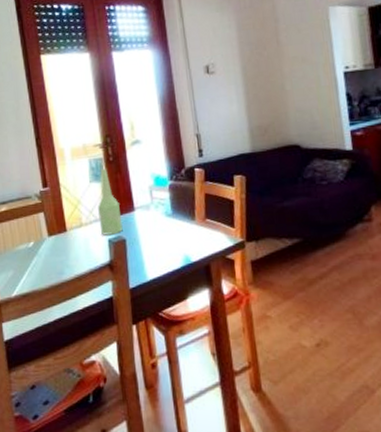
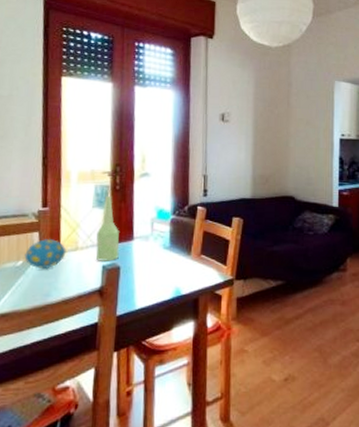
decorative egg: none [34,218,72,248] -> present [24,239,67,270]

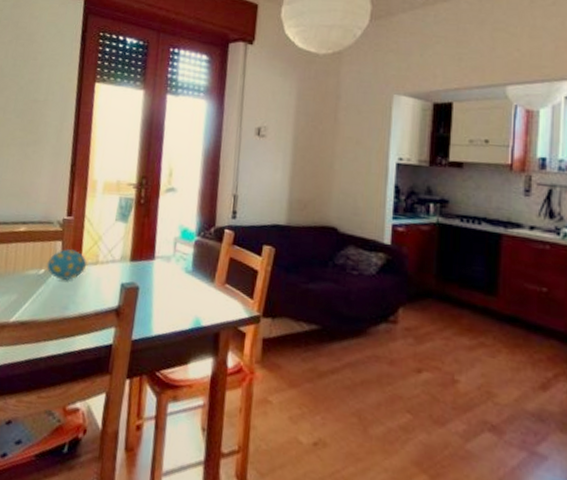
bottle: present [95,195,120,261] -> none [115,209,141,280]

